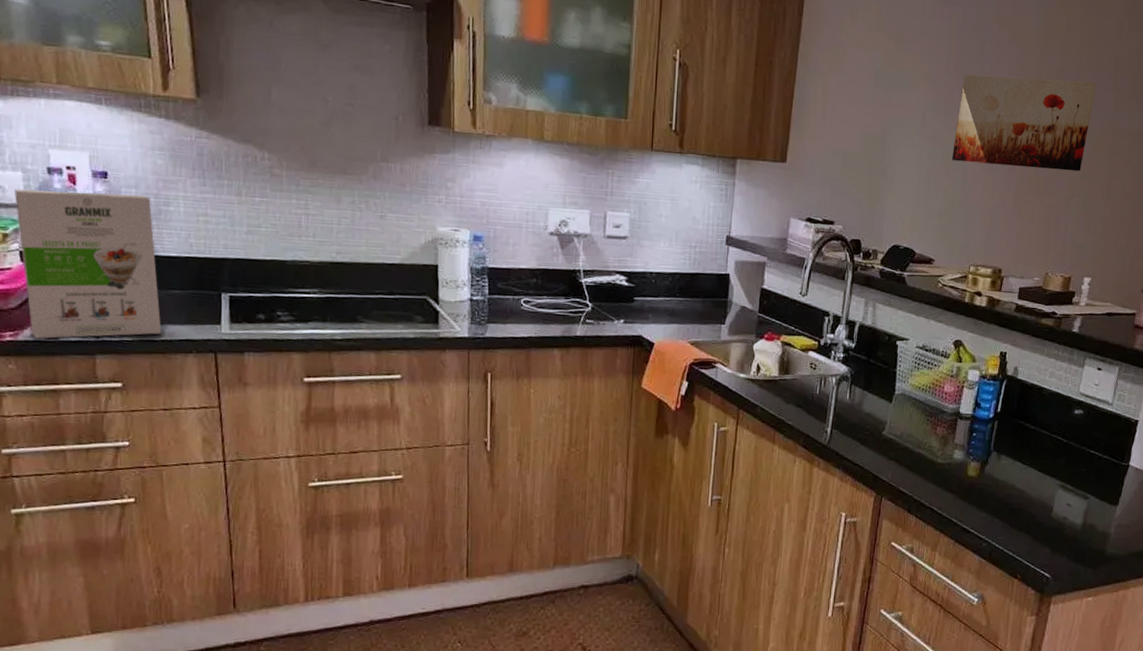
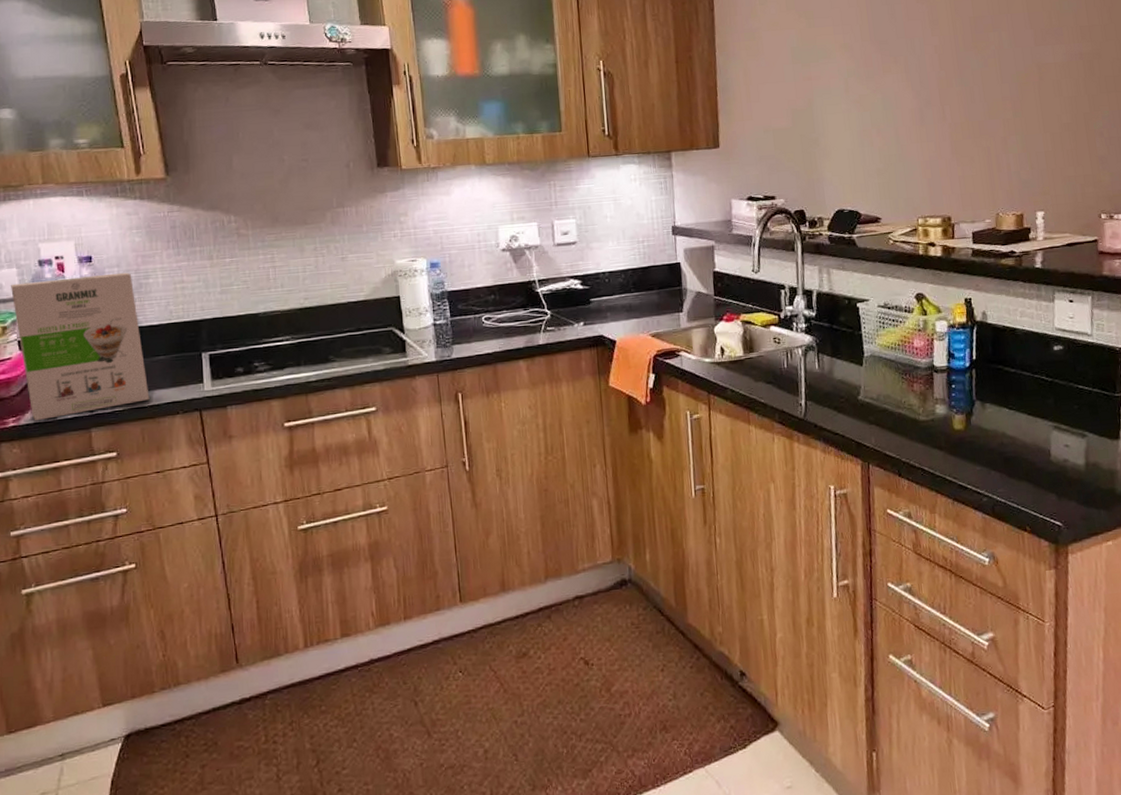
wall art: present [952,74,1096,172] -> none [879,23,1013,120]

